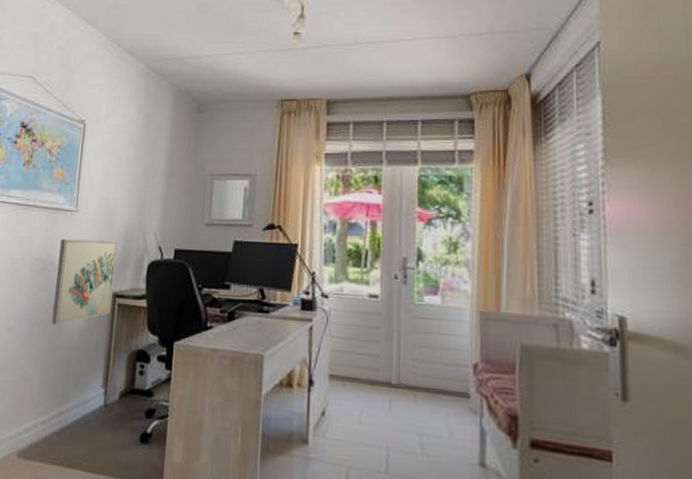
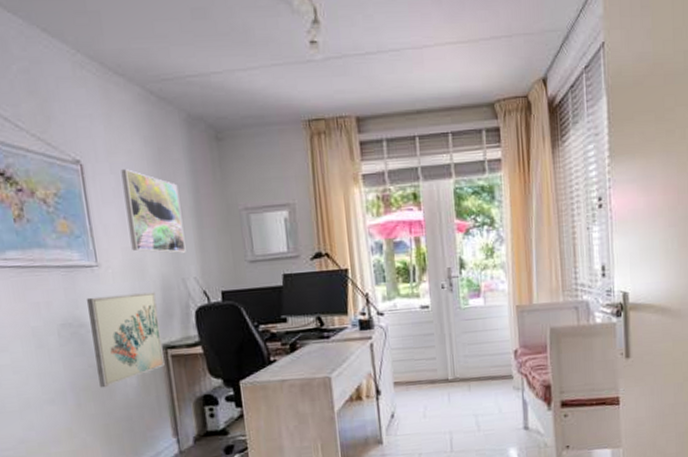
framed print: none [107,130,157,209] -> present [121,169,186,253]

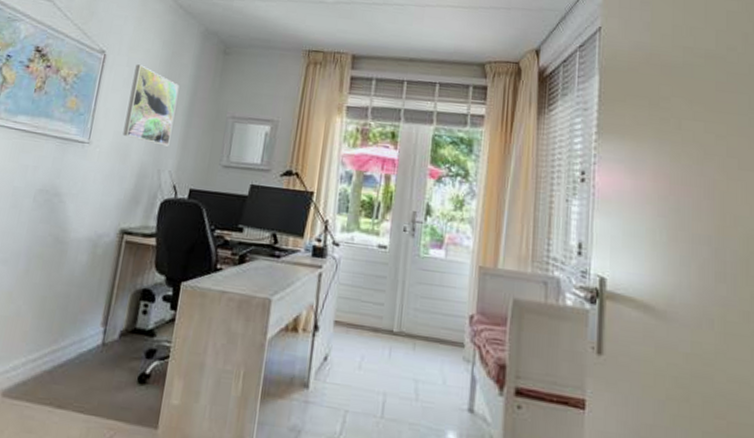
wall art: present [87,292,165,388] -> none [52,170,130,260]

